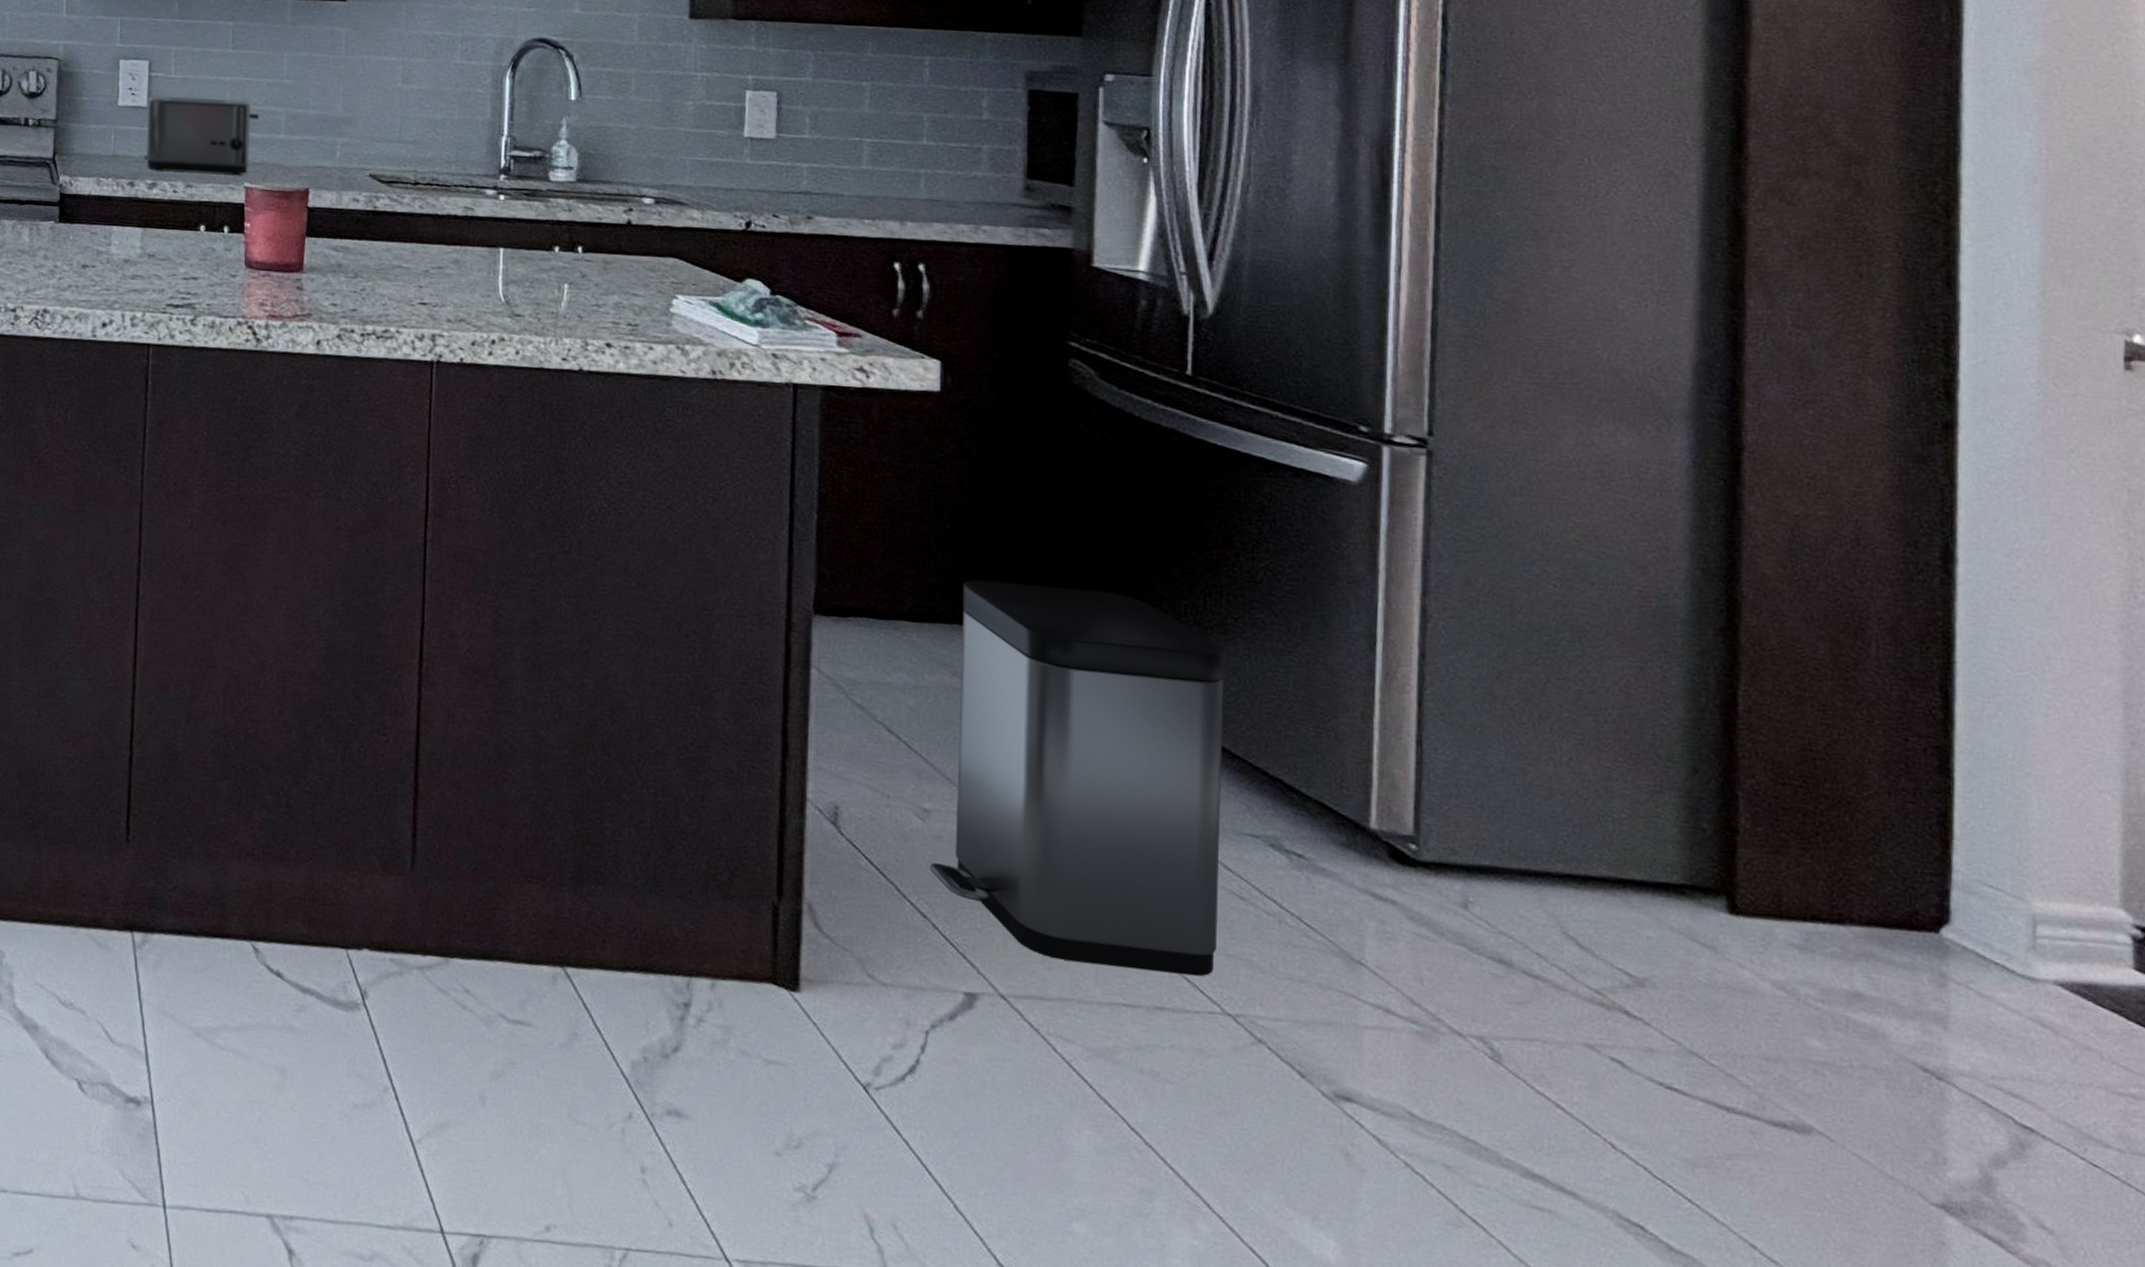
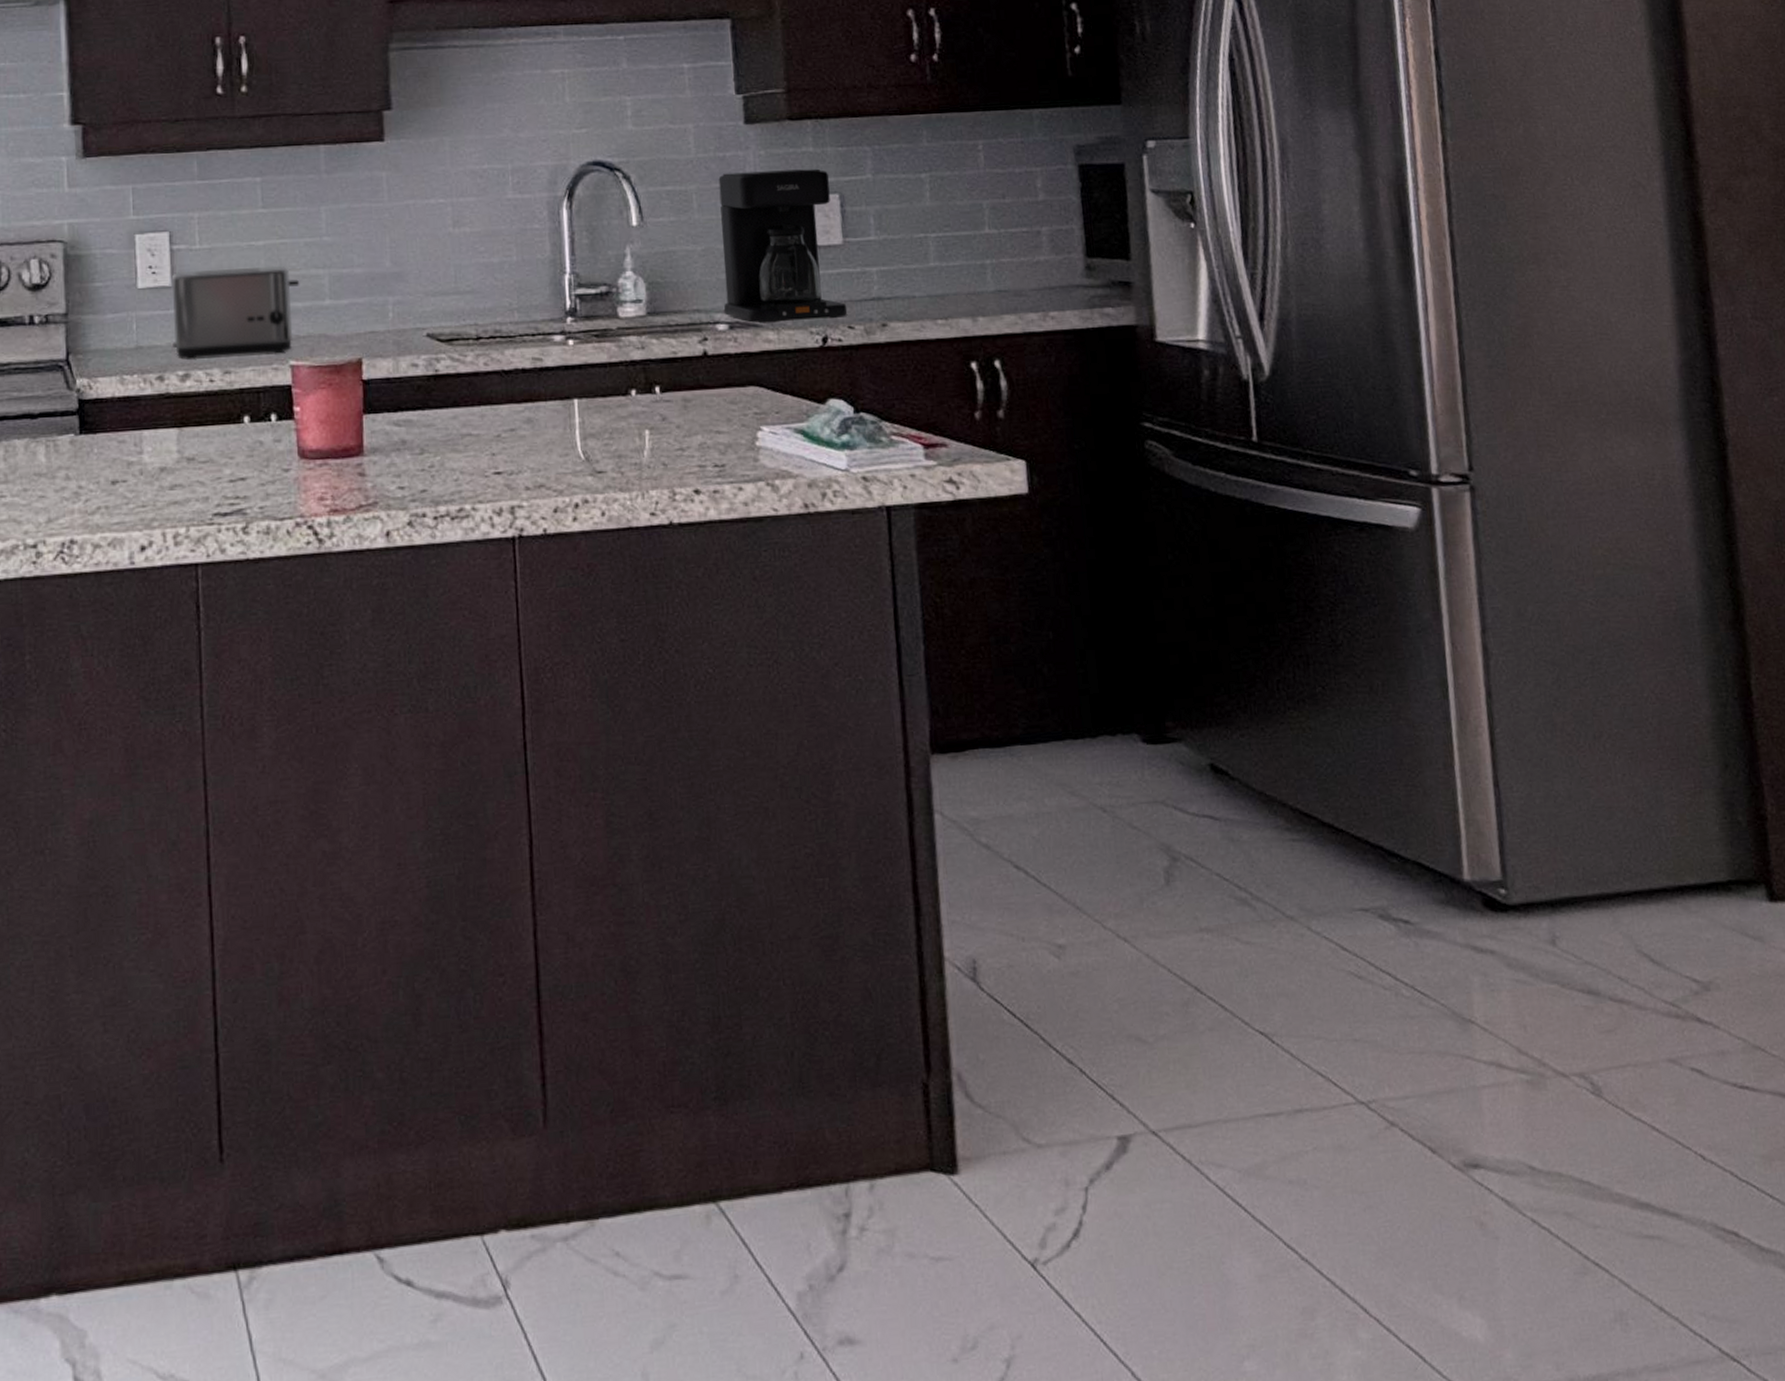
coffee maker: none [652,62,774,207] -> present [718,169,848,324]
pedal bin: present [929,579,1225,977] -> none [1070,679,1344,1081]

